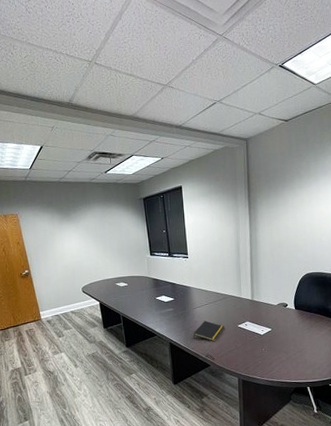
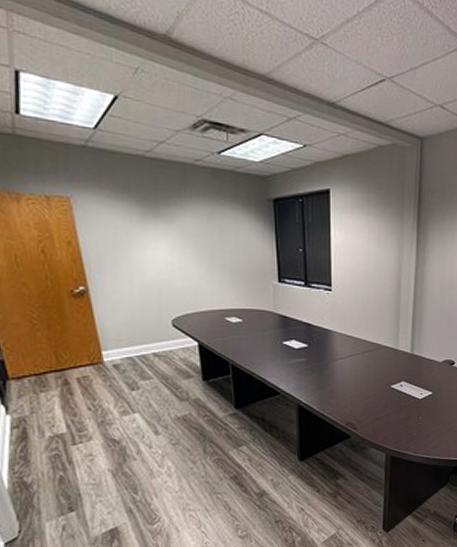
notepad: present [193,321,225,342] -> none [330,377,373,406]

